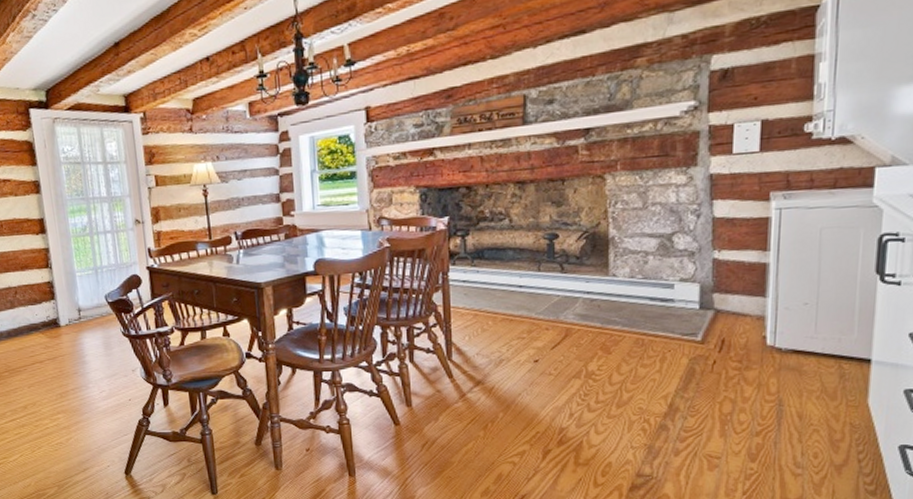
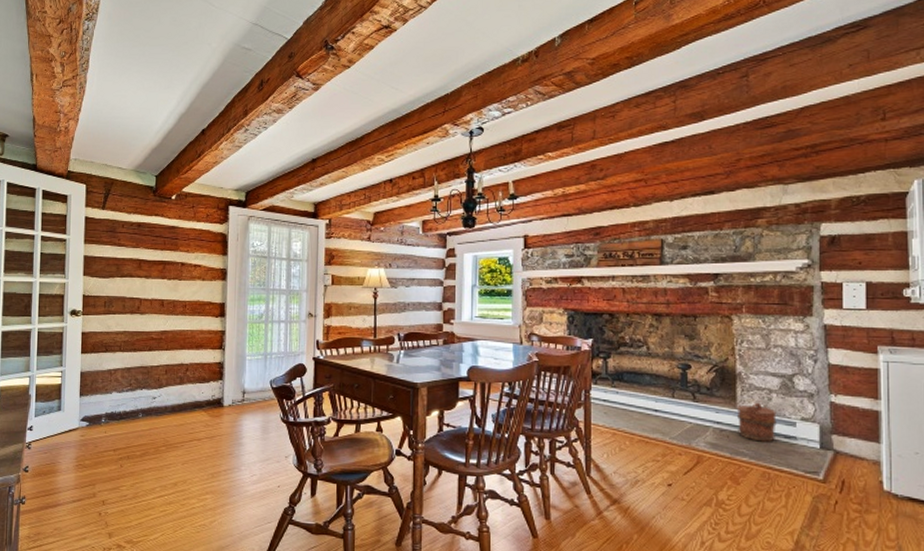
bucket: none [608,265,653,308] -> present [736,400,777,442]

